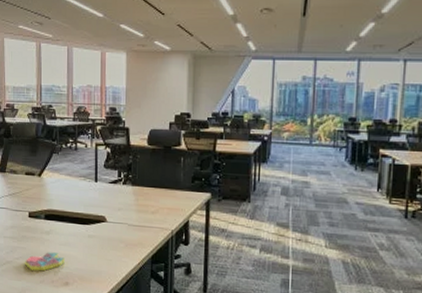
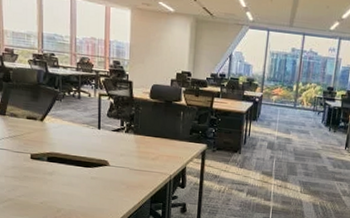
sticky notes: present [25,252,65,271] -> none [27,191,68,208]

